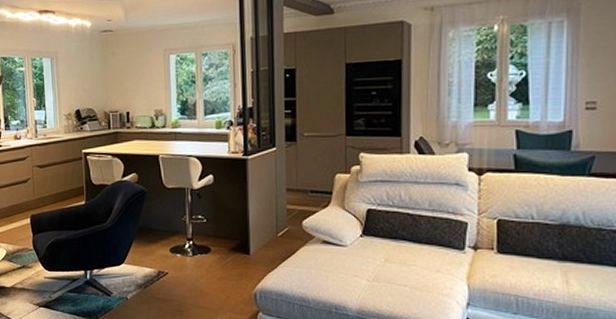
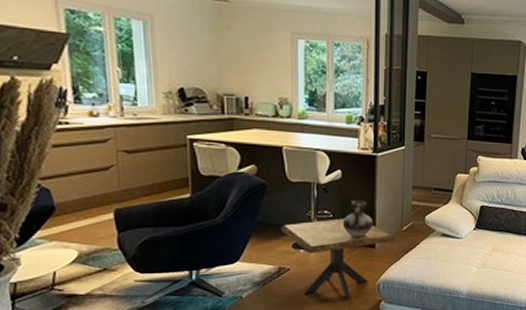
side table: none [159,223,269,307] -> present [281,218,394,299]
ceramic jug: none [216,204,247,244] -> present [343,199,374,238]

